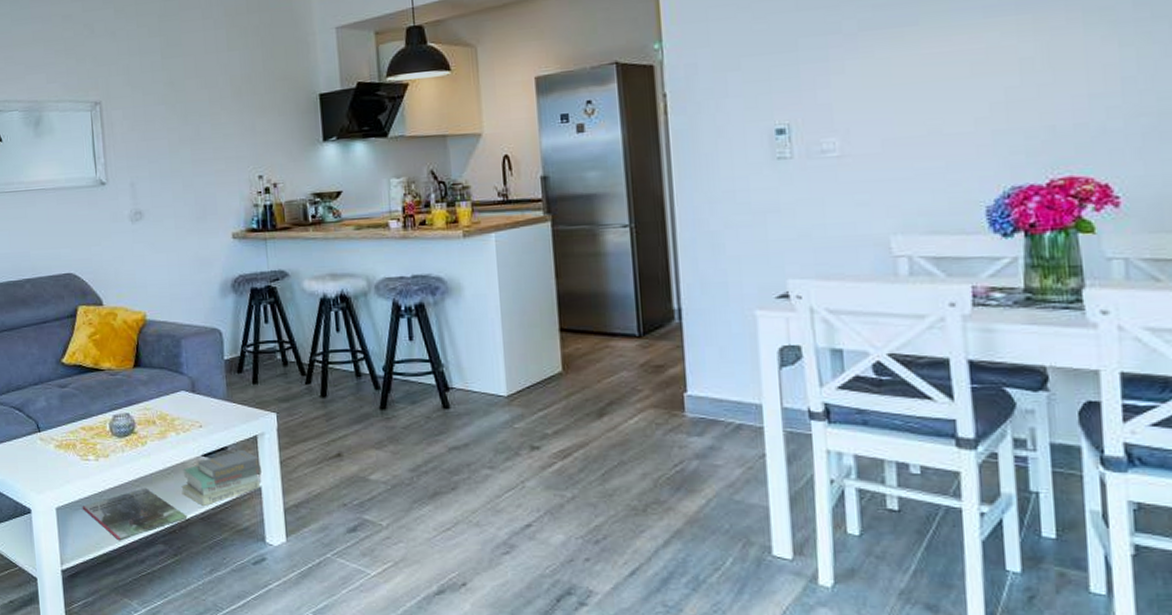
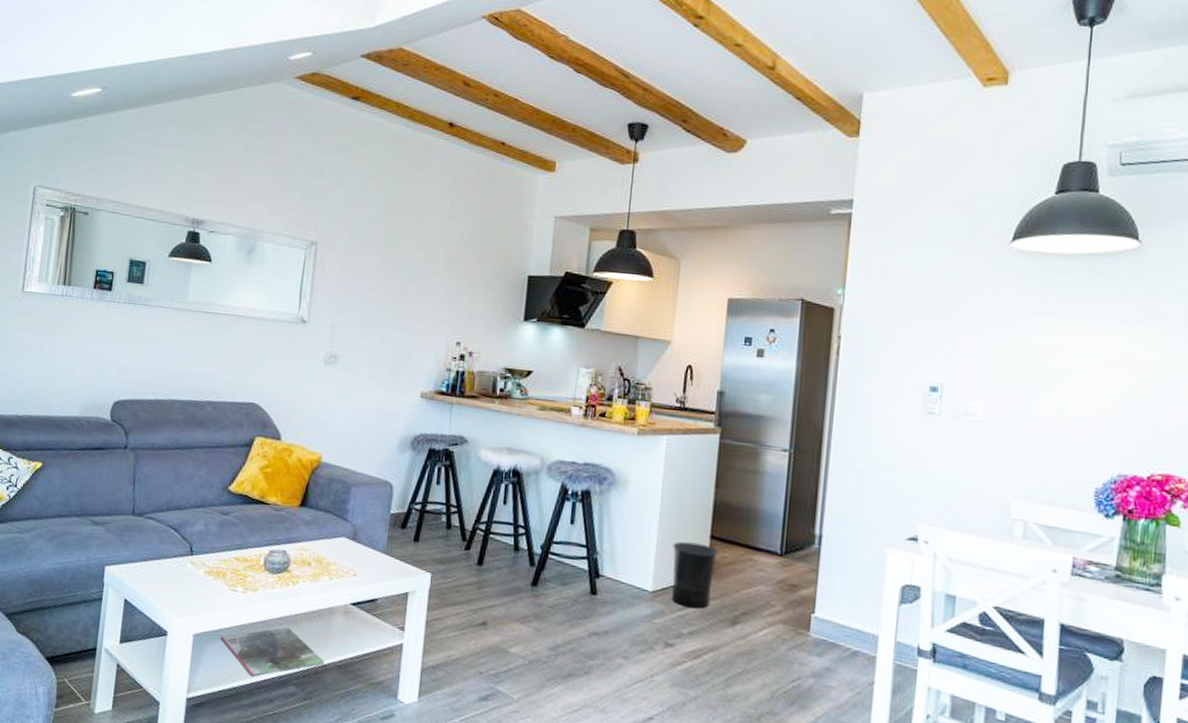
books: present [181,449,261,507] -> none [323,603,407,655]
waste bin: none [521,338,572,407] -> present [672,541,719,609]

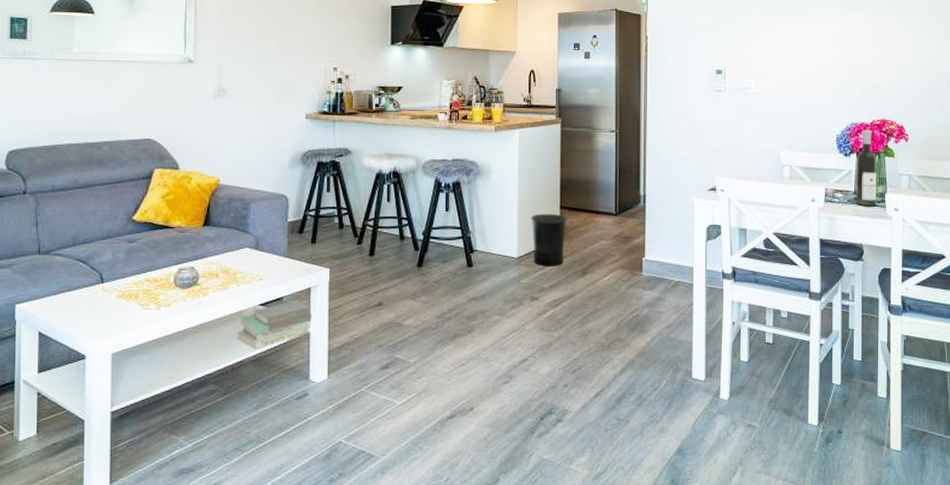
magazine: present [220,627,325,677] -> none [138,334,240,383]
books: none [323,603,407,655] -> present [237,299,311,350]
bottle: none [1118,484,1153,591] -> present [856,129,876,207]

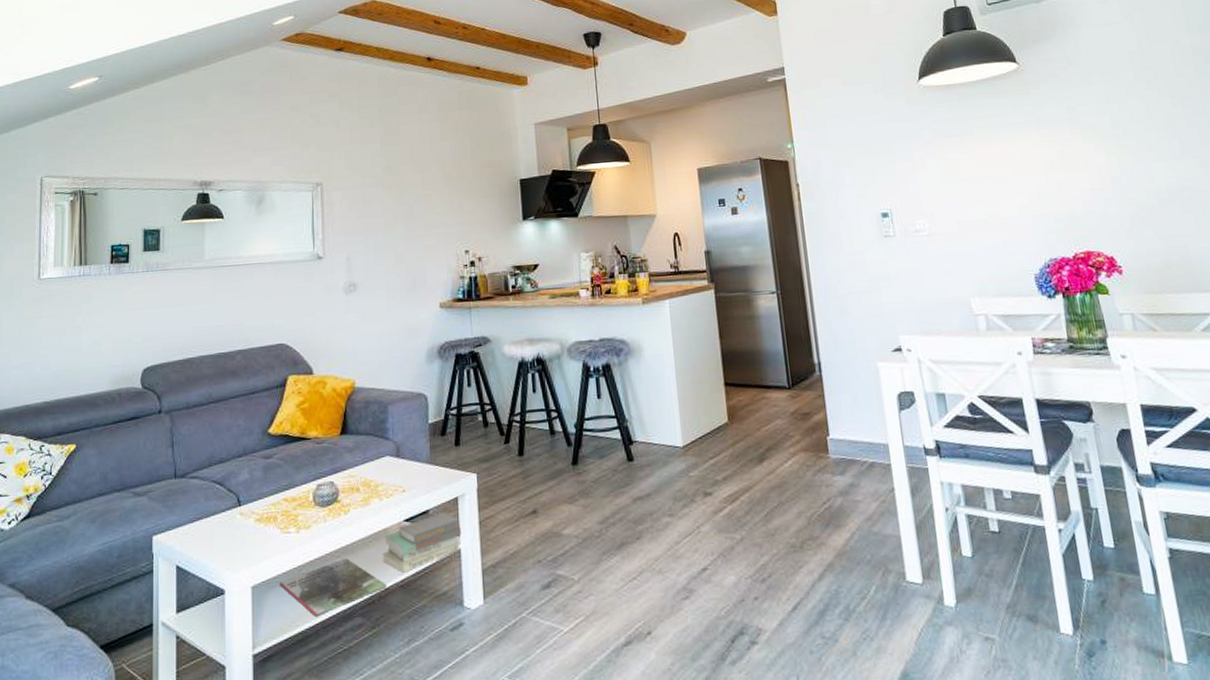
magazine: none [138,334,240,383] -> present [279,558,387,618]
waste bin: present [531,213,568,266] -> none [693,392,736,455]
bottle: present [856,129,876,207] -> none [1063,264,1098,357]

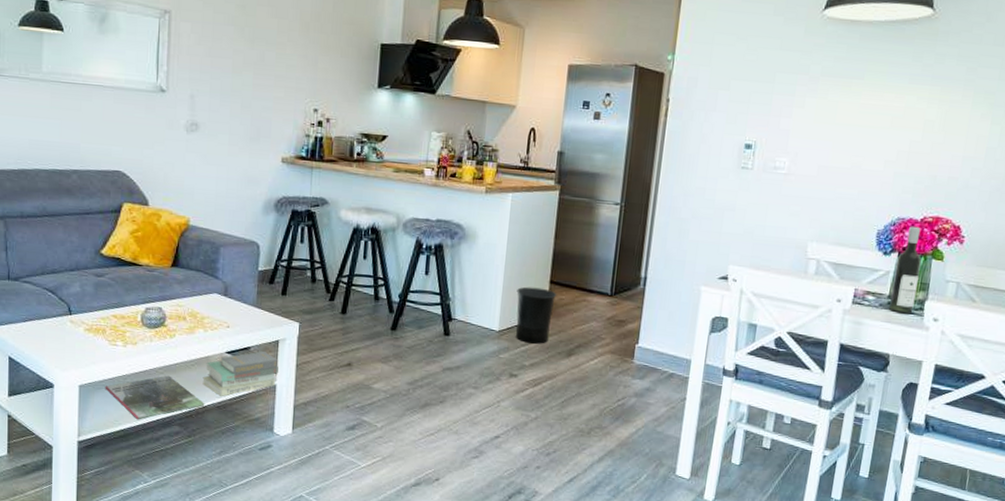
waste bin: none [693,392,736,455] -> present [516,286,557,344]
bottle: none [1063,264,1098,357] -> present [889,226,922,314]

